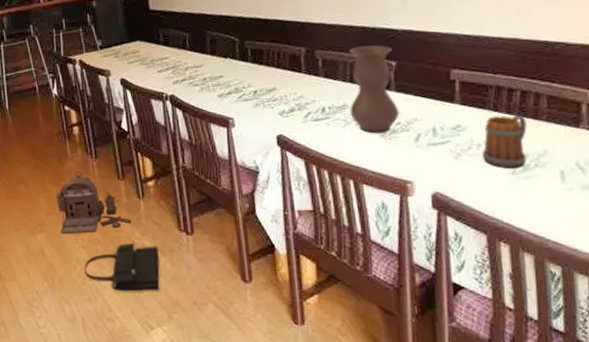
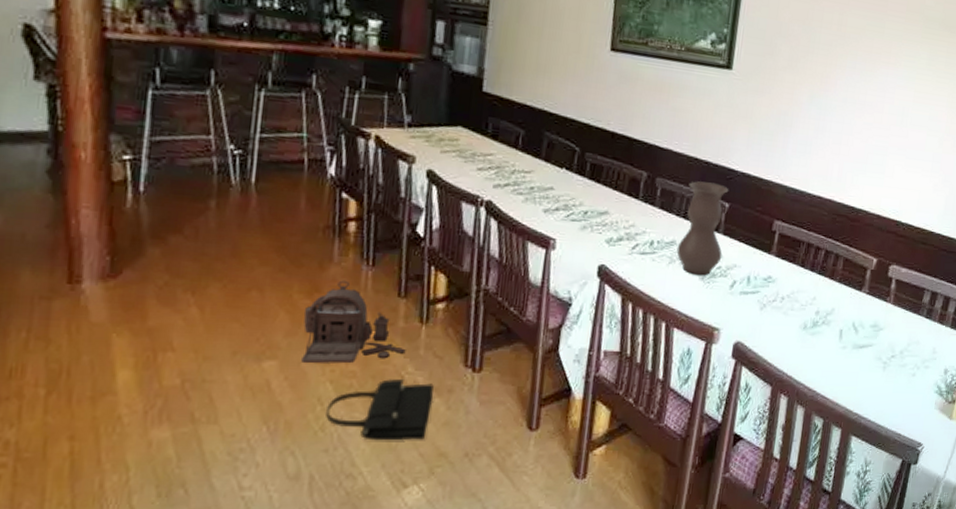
beer mug: present [482,115,527,169] -> none [783,271,824,324]

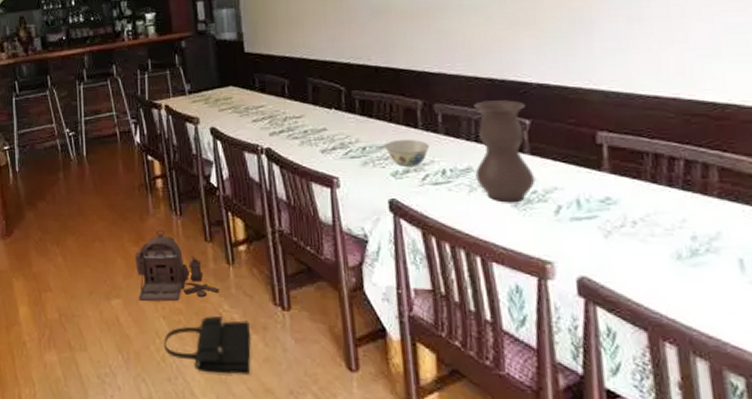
bowl: none [605,208,645,235] -> present [384,140,430,166]

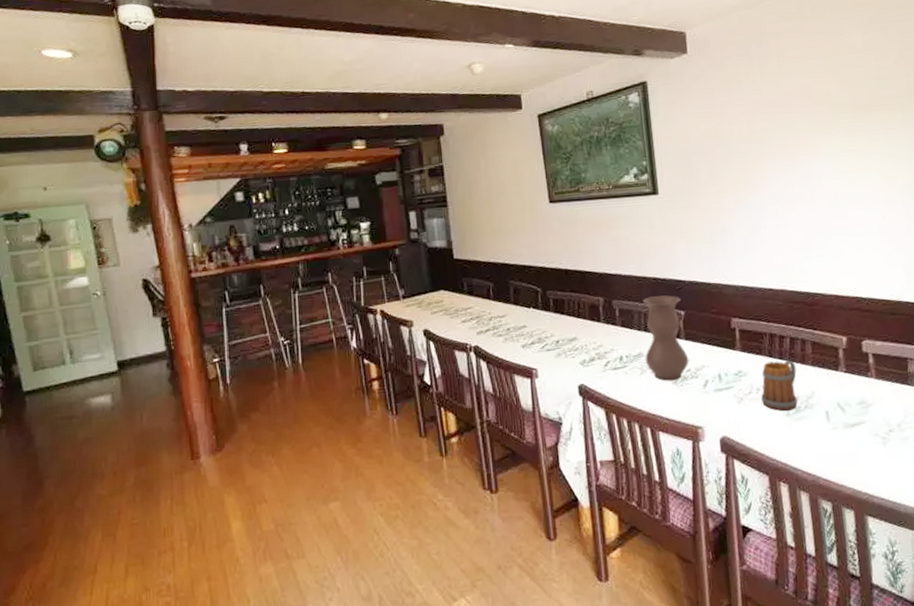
backpack: present [134,229,220,302] -> none [352,429,434,502]
handbag: present [163,316,251,375] -> none [381,506,463,562]
bowl: present [384,140,430,166] -> none [574,332,610,355]
beer mug: none [639,189,695,253] -> present [761,360,798,411]

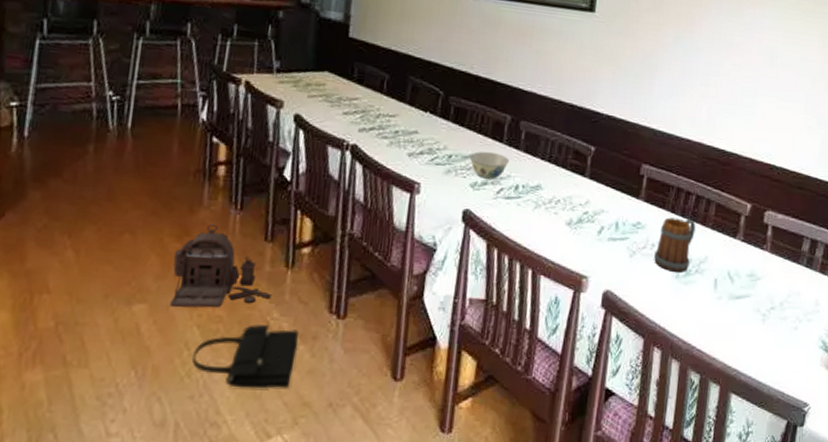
backpack: none [352,429,434,502] -> present [170,224,272,308]
handbag: none [381,506,463,562] -> present [191,324,300,388]
bowl: none [574,332,610,355] -> present [469,151,510,179]
vase: present [643,295,689,381] -> none [542,124,595,222]

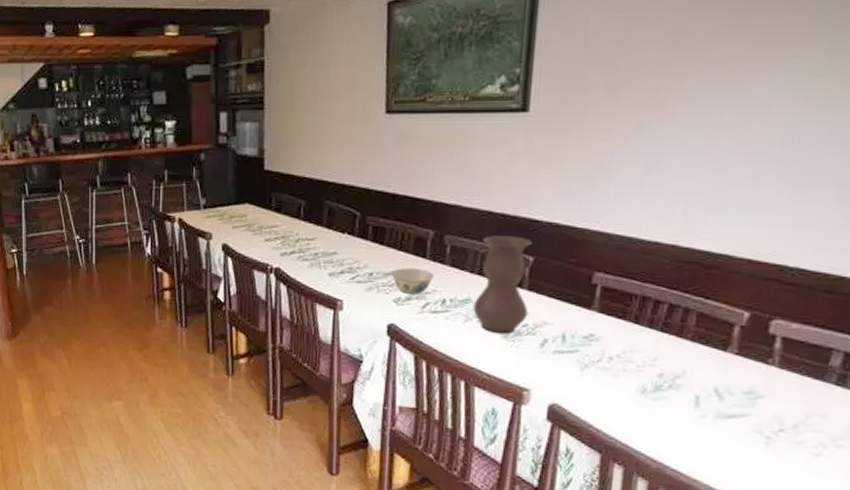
backpack: present [170,224,272,308] -> none [137,339,217,407]
handbag: present [191,324,300,388] -> none [159,421,244,474]
vase: none [542,124,595,222] -> present [473,235,533,334]
beer mug: present [654,217,696,272] -> none [612,328,669,388]

